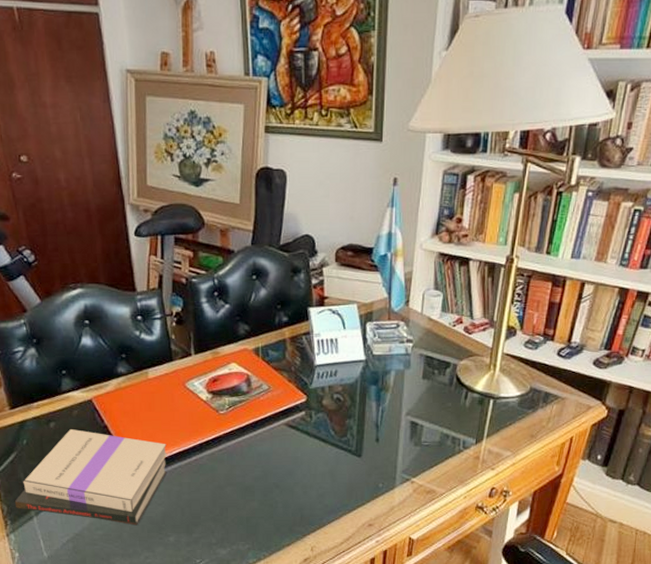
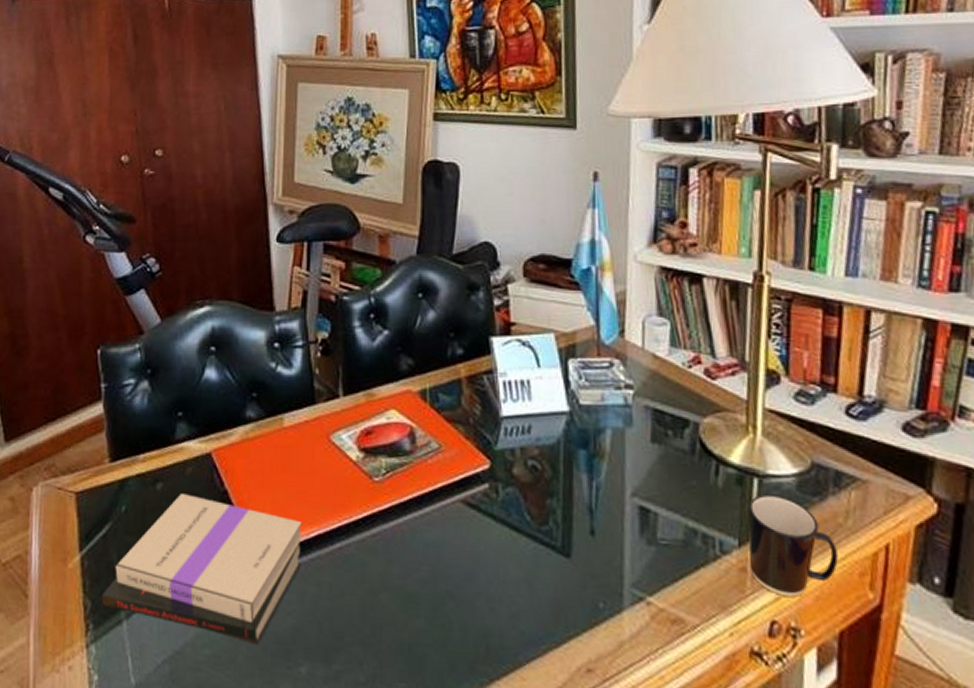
mug: none [481,410,539,473] -> present [747,494,838,598]

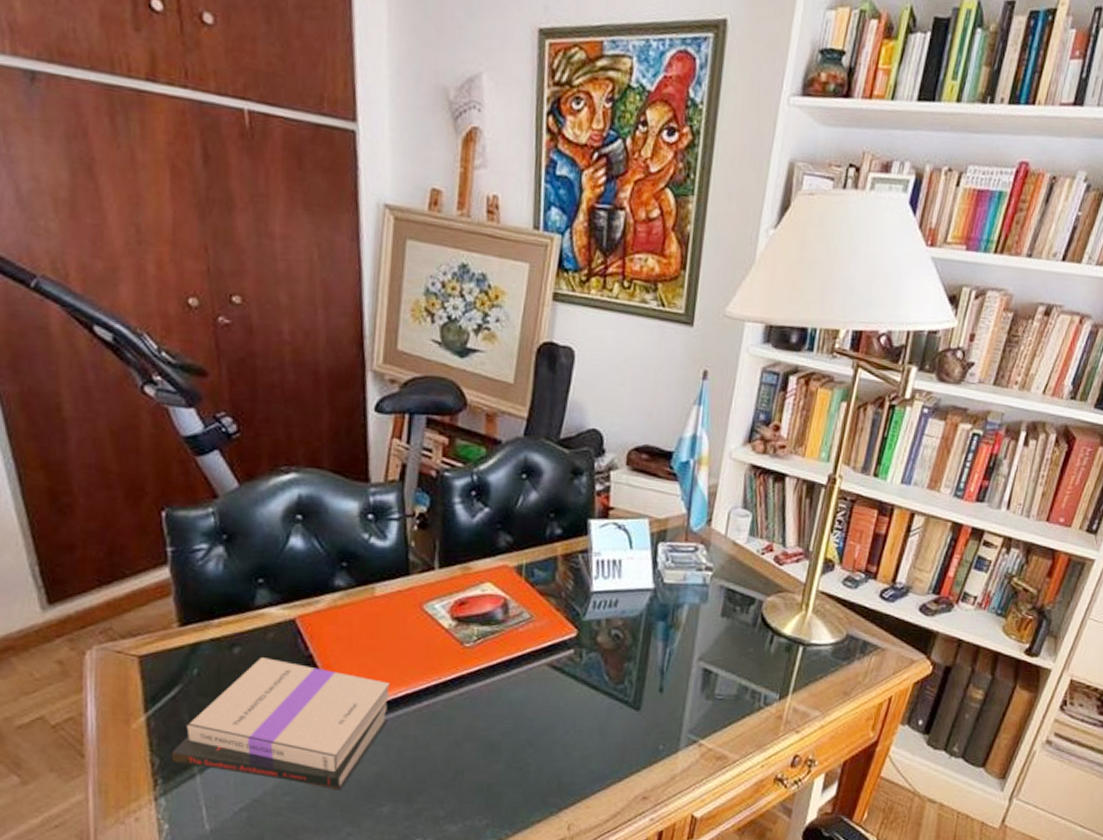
mug: present [747,494,838,598] -> none [784,659,854,738]

